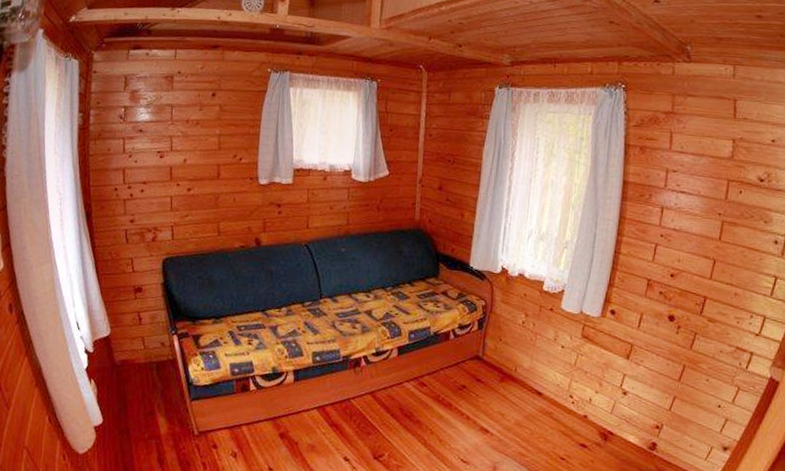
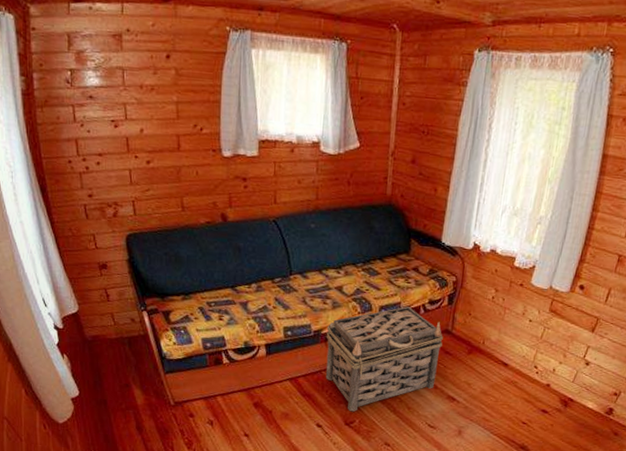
basket: none [353,331,474,445] -> present [325,306,443,412]

